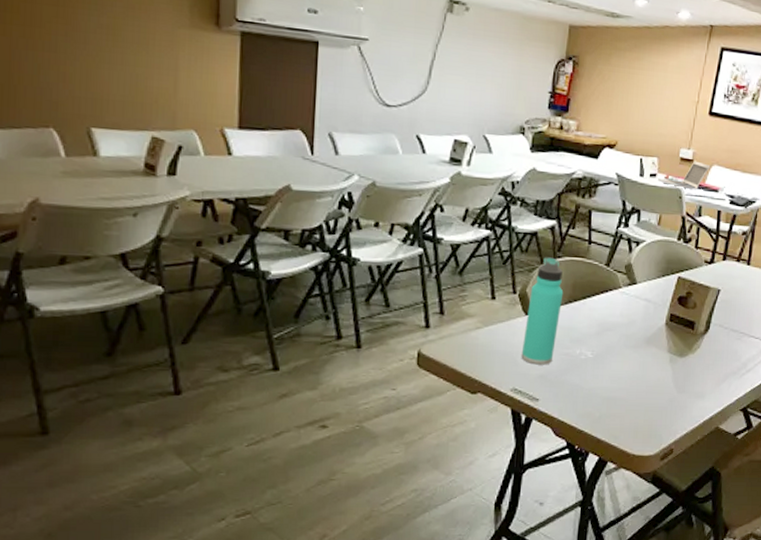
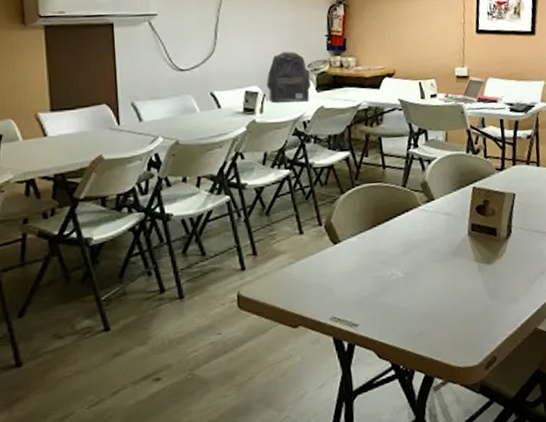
backpack: none [477,103,526,161] -> present [266,51,311,103]
thermos bottle: present [521,257,564,365] -> none [335,186,367,292]

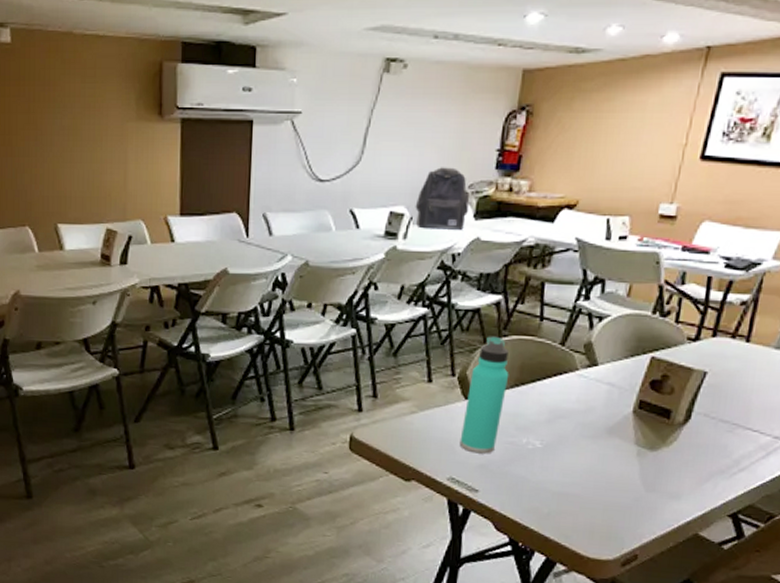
thermos bottle: none [335,186,367,292] -> present [459,336,509,454]
laptop: present [439,76,486,104] -> none [629,217,700,253]

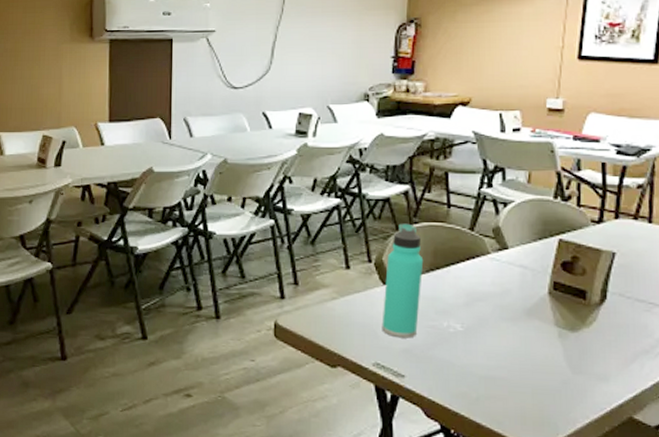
backpack: present [415,167,469,230] -> none [322,73,372,127]

